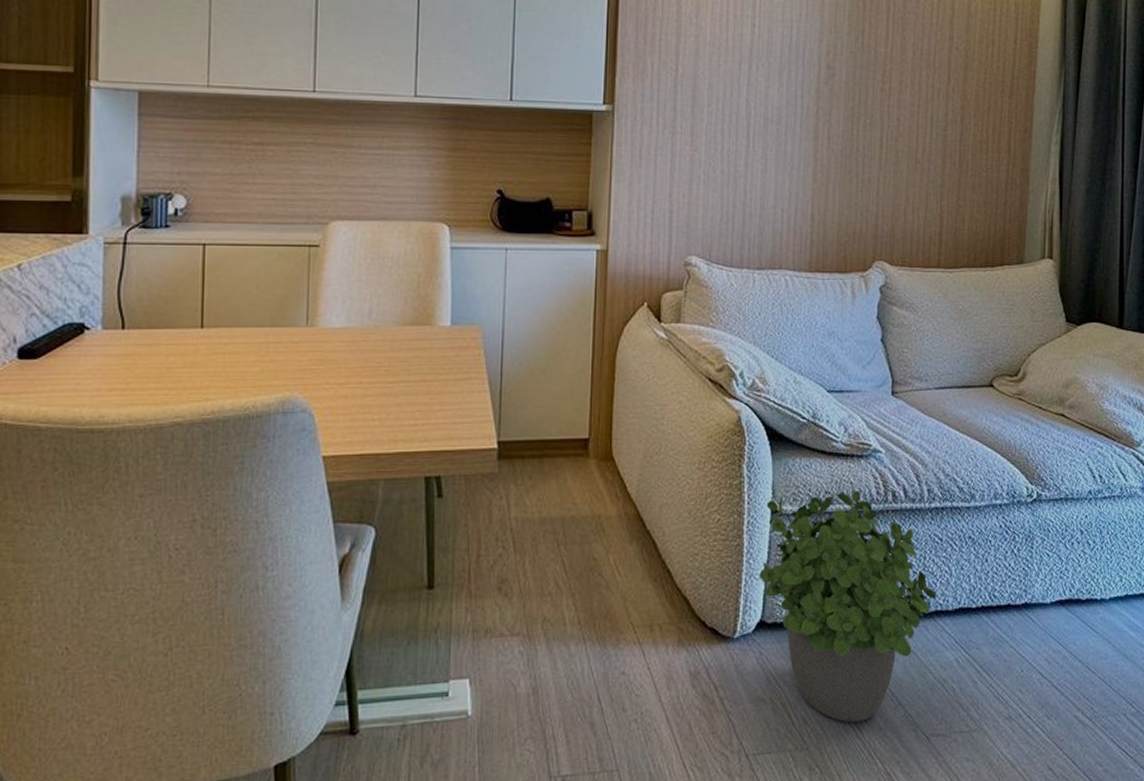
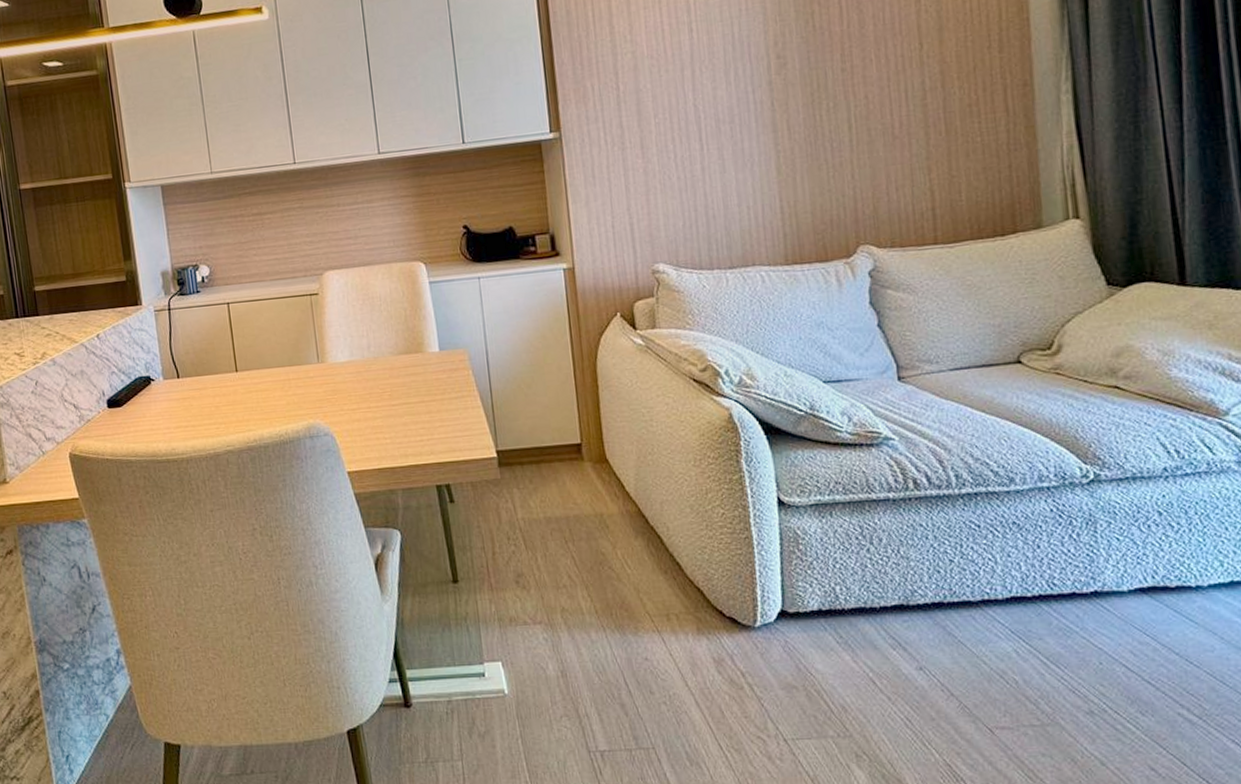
potted plant: present [759,491,937,723] -> none [771,479,982,712]

